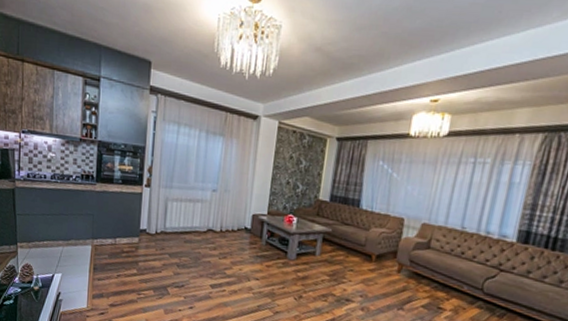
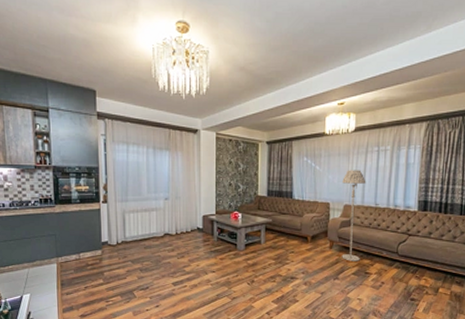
floor lamp: none [411,182,454,293] -> present [342,170,366,261]

